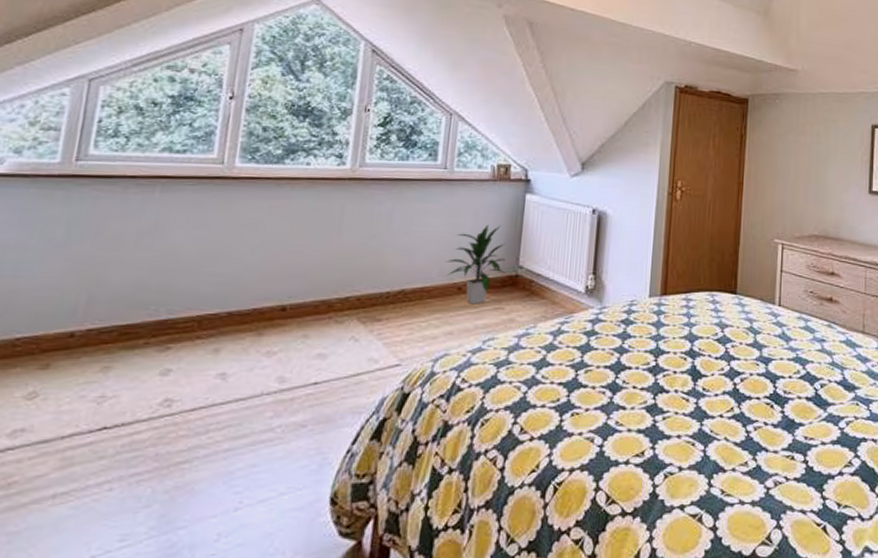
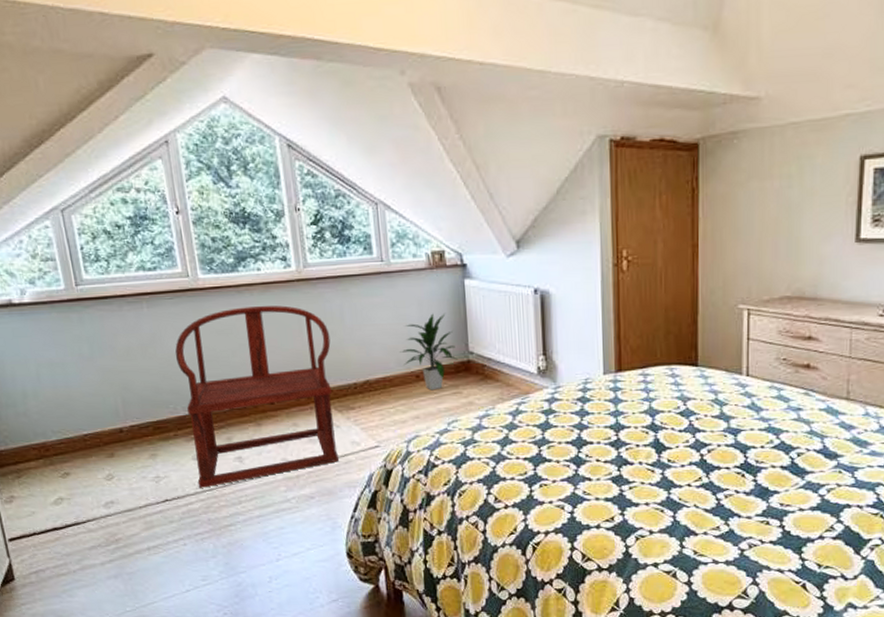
armchair: none [156,201,372,412] -> present [175,305,338,488]

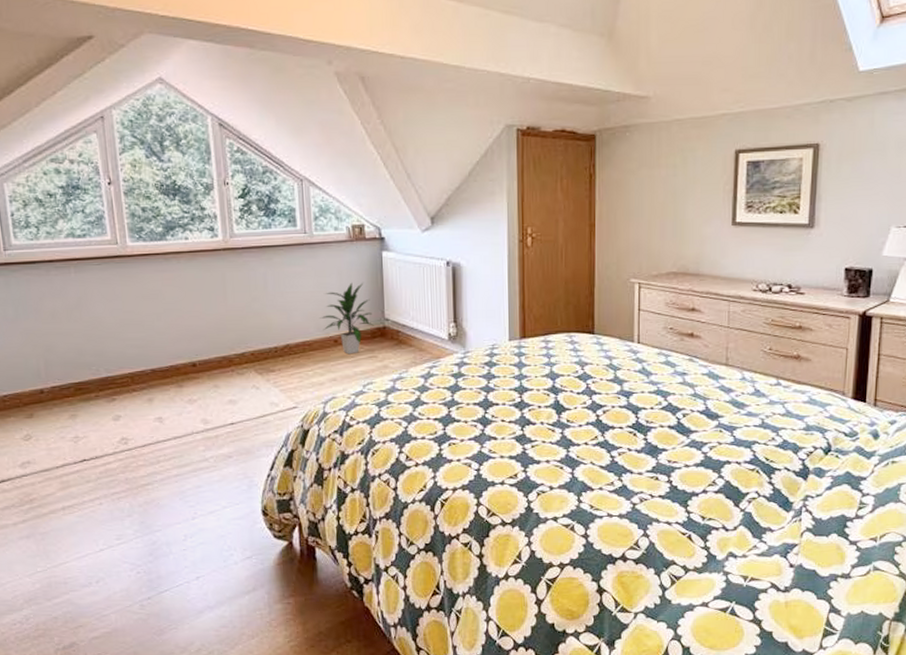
armchair: present [175,305,338,488] -> none [100,273,257,448]

